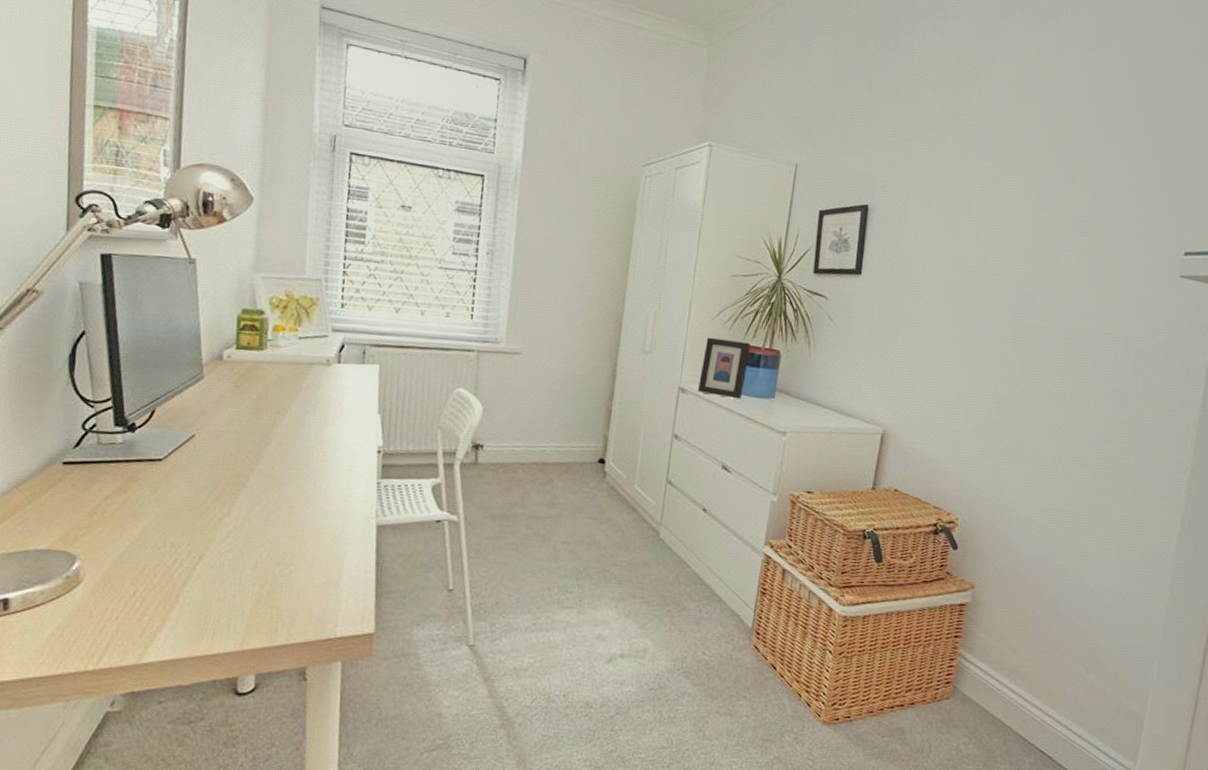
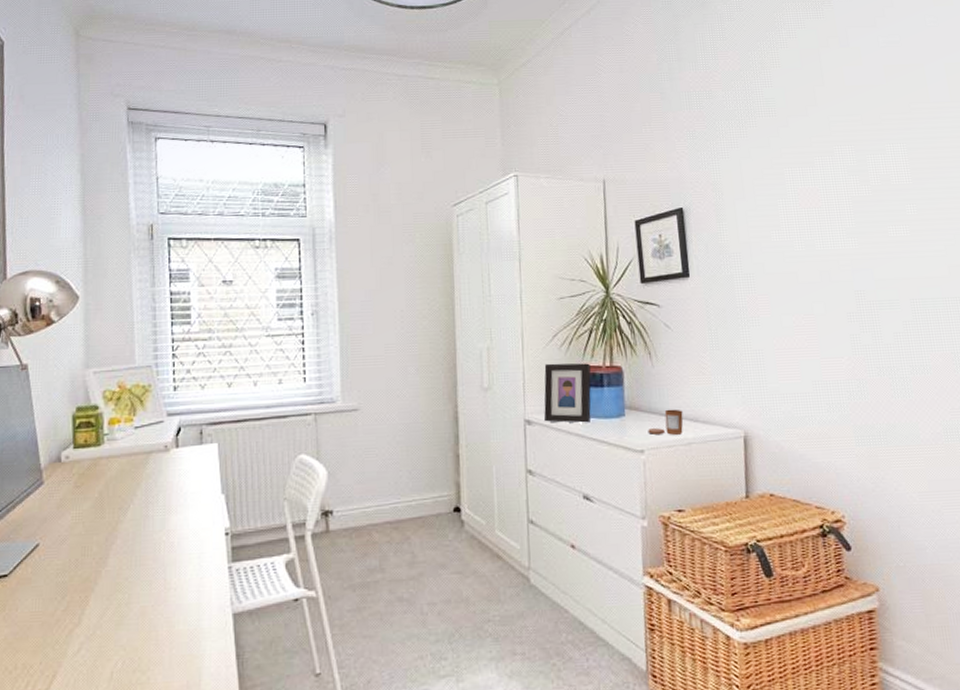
candle: none [793,397,830,424] -> present [648,409,684,436]

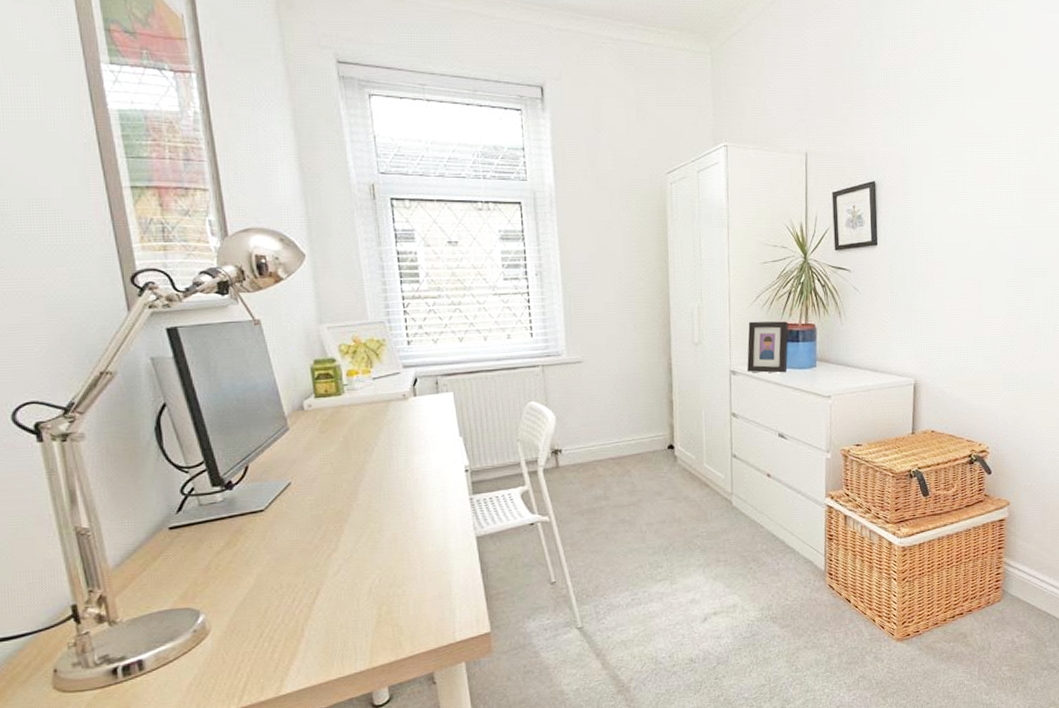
candle: present [648,409,684,436] -> none [835,361,865,384]

